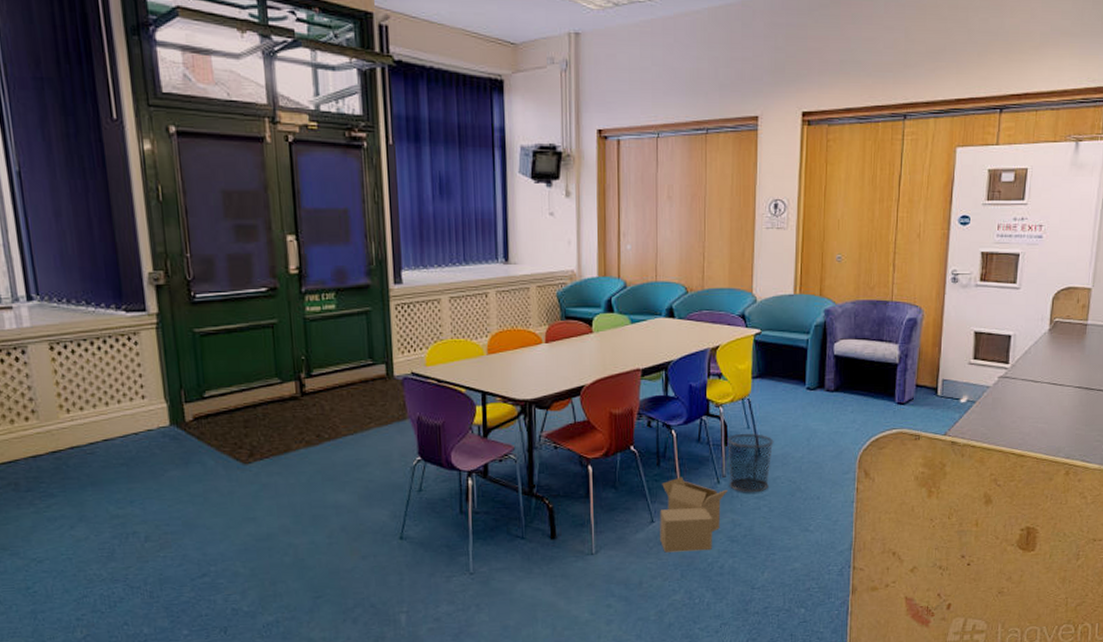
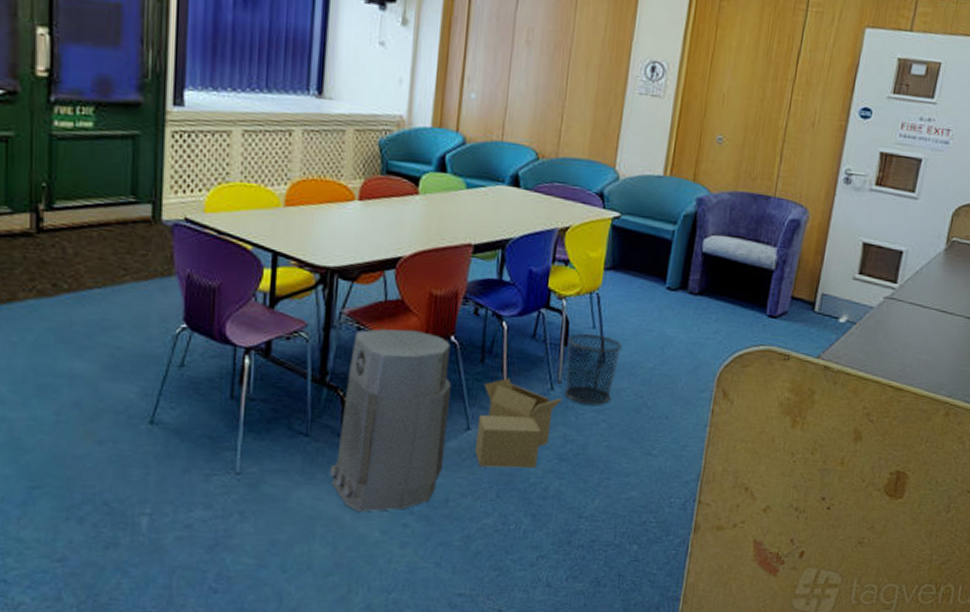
air purifier: none [543,444,636,598] -> present [329,329,452,513]

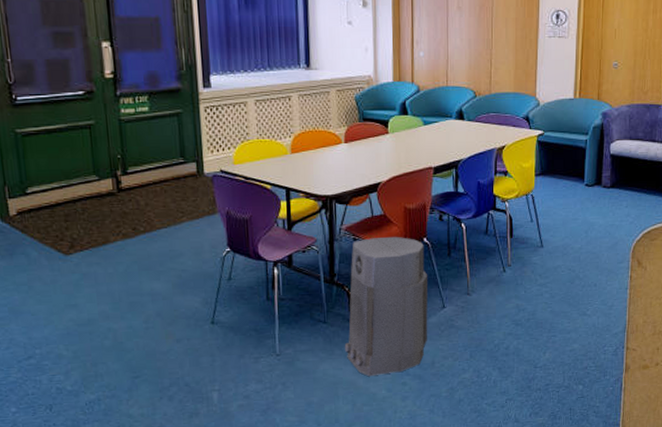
cardboard box: present [475,378,562,469] -> none [450,266,512,335]
waste bin: present [564,334,622,405] -> none [513,226,555,281]

